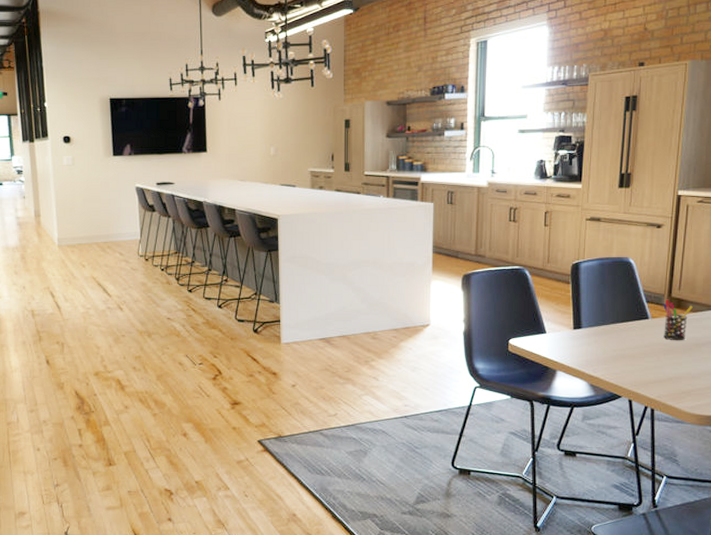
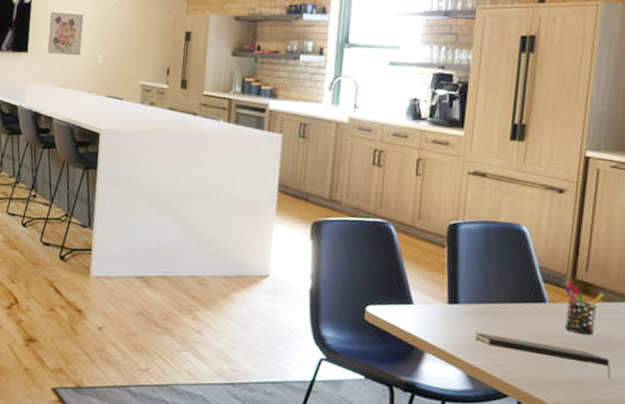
wall art: none [223,112,254,151] -> present [47,11,84,56]
notepad: none [595,350,698,374] -> present [475,332,610,381]

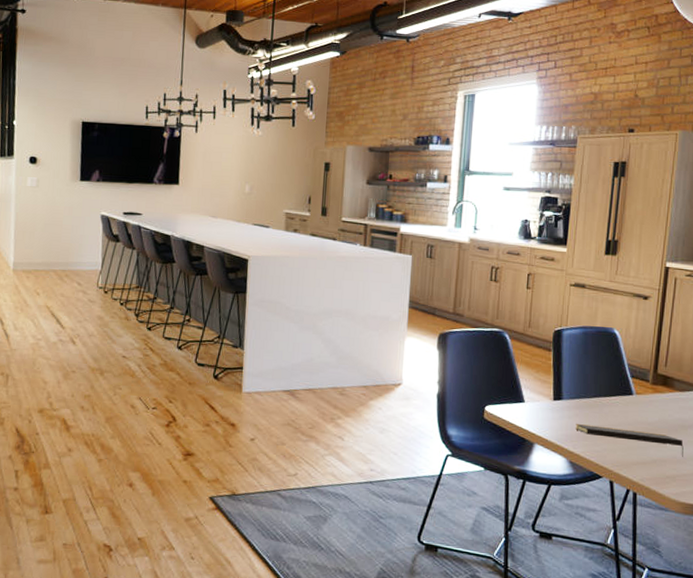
wall art: present [47,11,84,56] -> none [197,145,231,187]
pen holder: present [565,281,604,335] -> none [648,375,679,420]

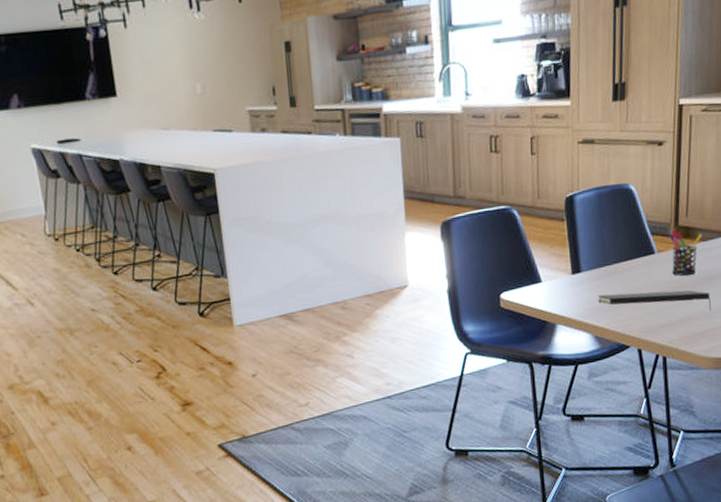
pen holder: none [648,375,679,420] -> present [670,228,702,276]

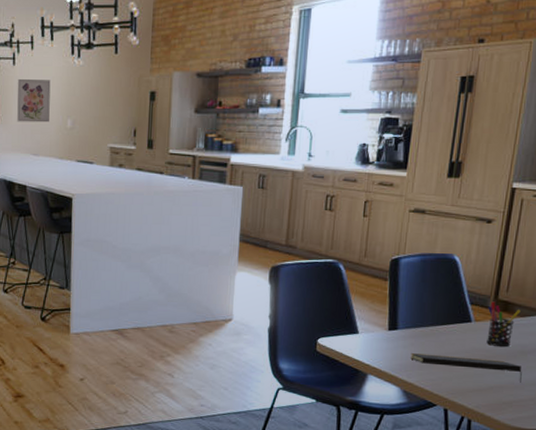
wall art: none [132,41,176,94] -> present [17,78,51,123]

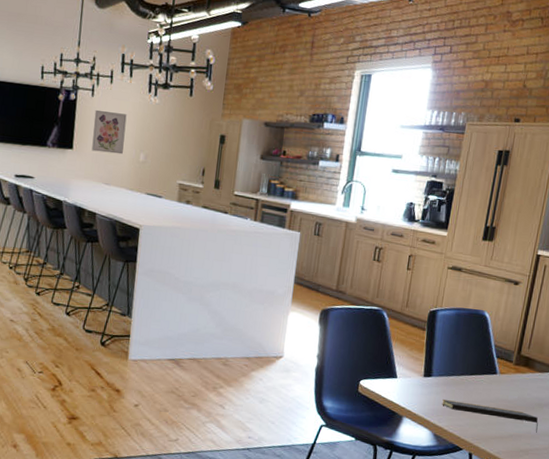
pen holder: present [487,301,521,347] -> none [509,356,540,399]

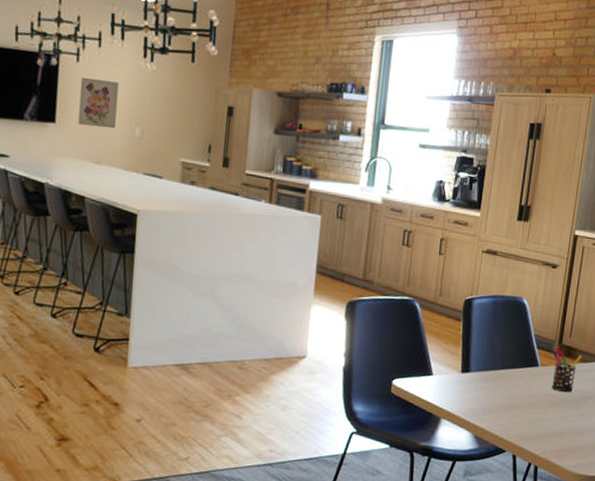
notepad: present [442,400,538,434] -> none [482,397,583,430]
pen holder: none [509,356,540,399] -> present [552,346,582,392]

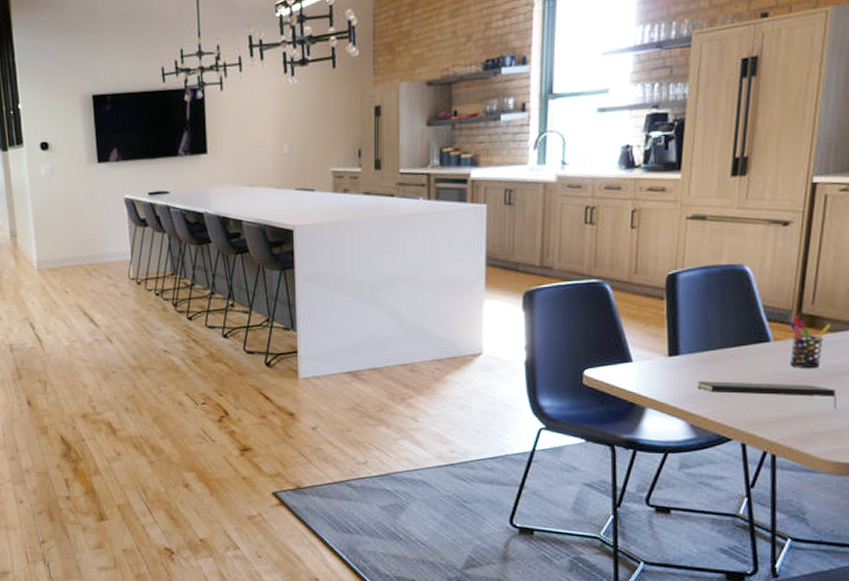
wall art: present [78,77,119,129] -> none [226,103,263,152]
notepad: none [482,397,583,430] -> present [697,381,837,411]

